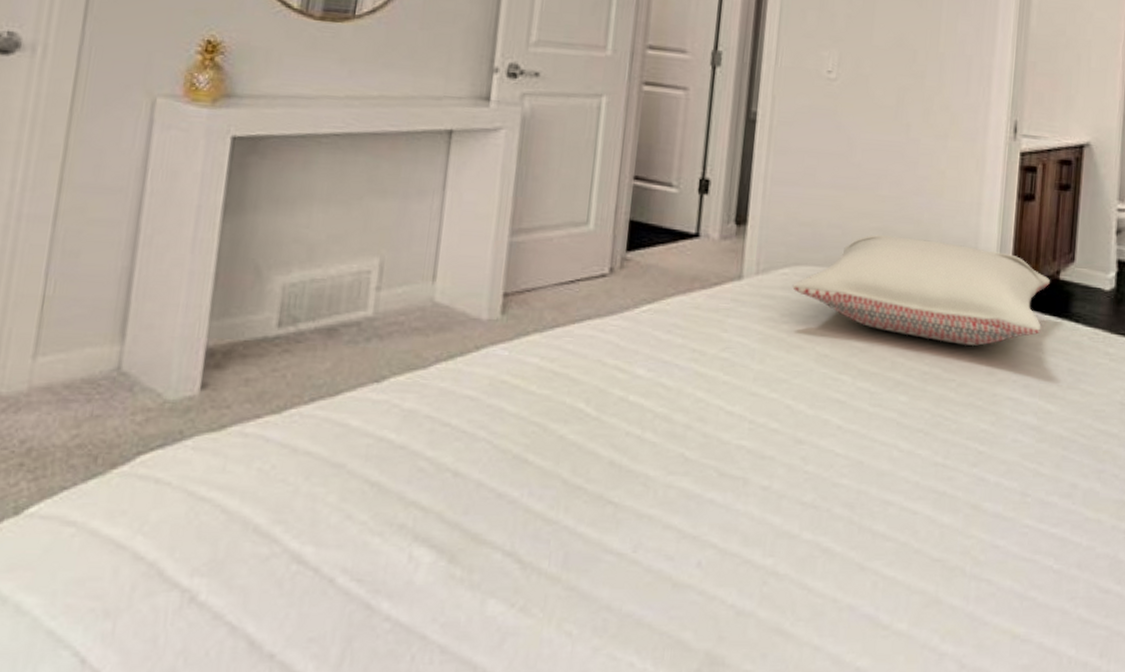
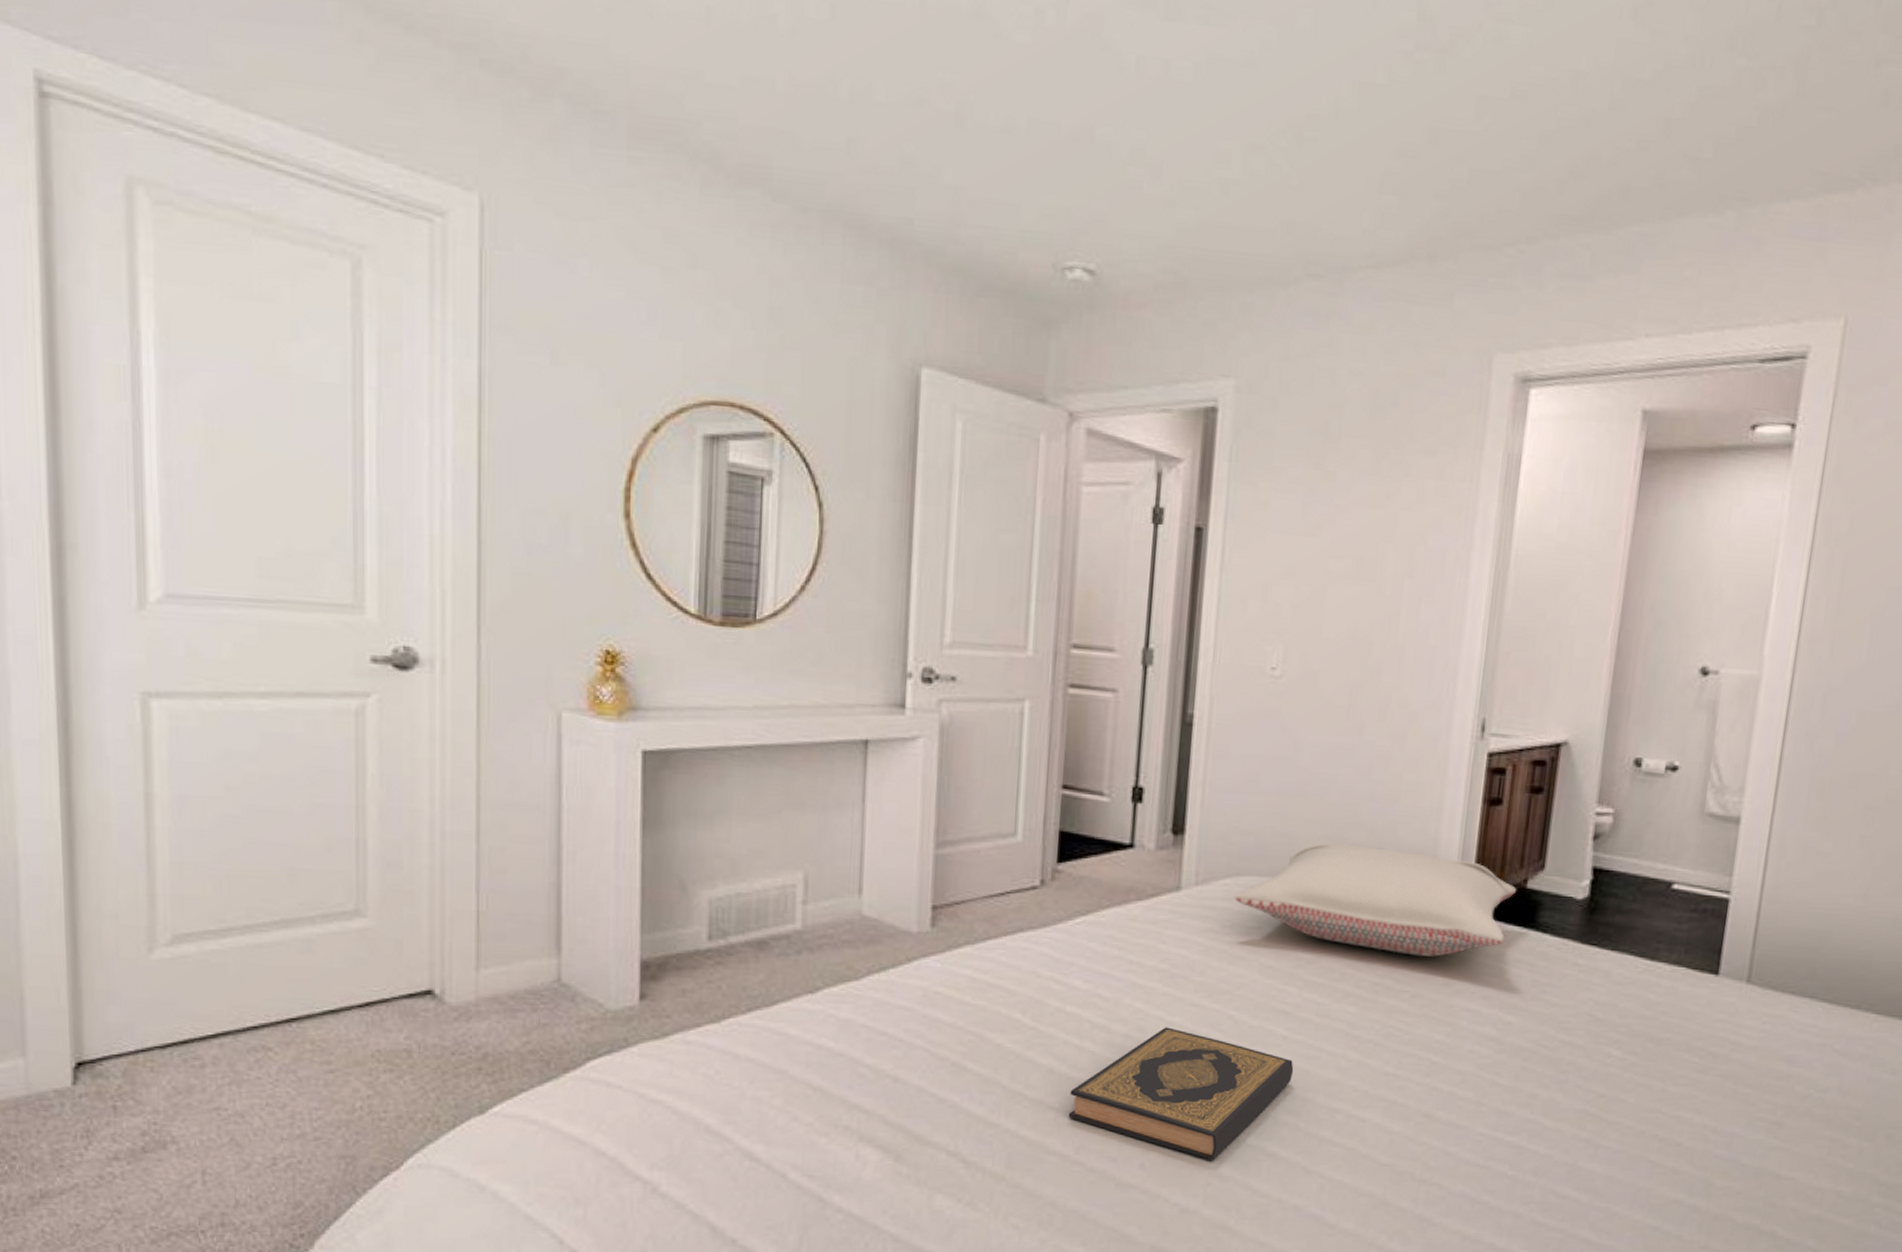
hardback book: none [627,417,848,557] -> present [1068,1027,1294,1160]

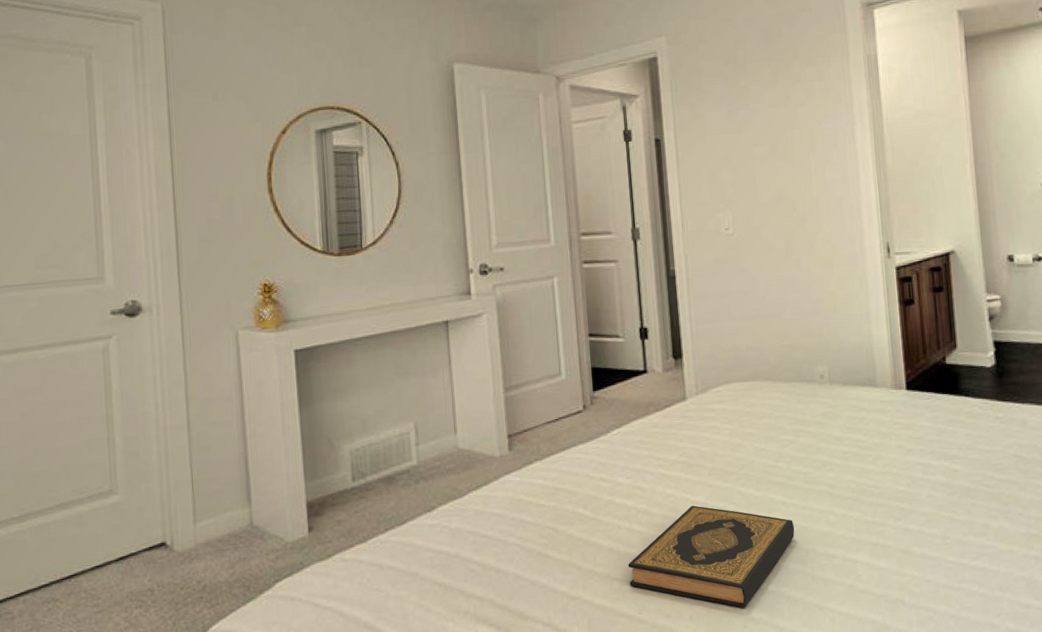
pillow: present [1234,843,1517,958] -> none [727,348,939,427]

